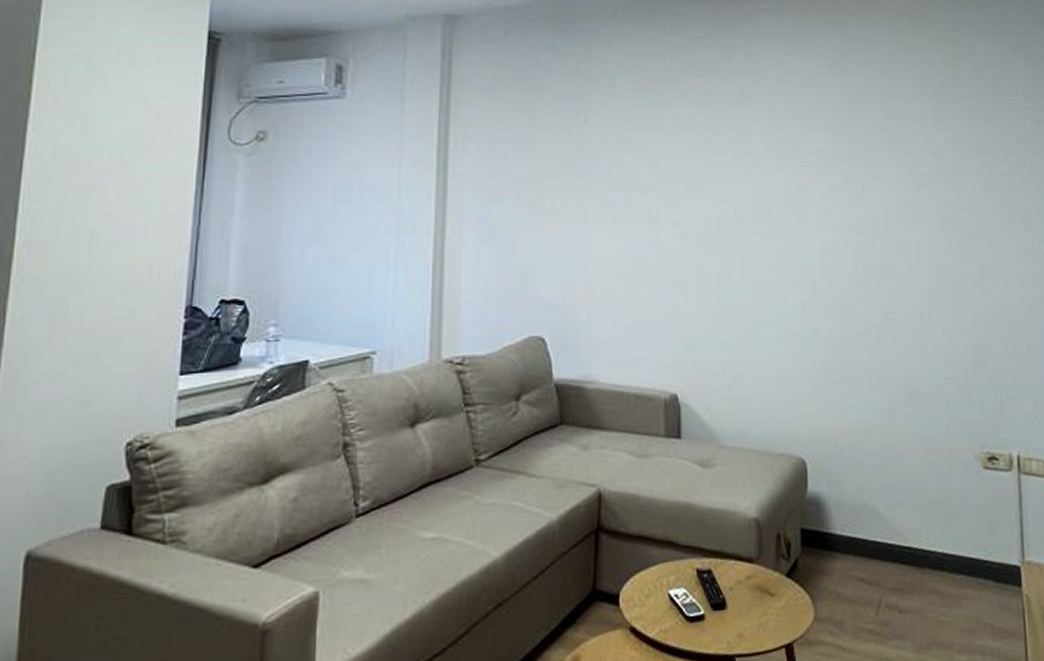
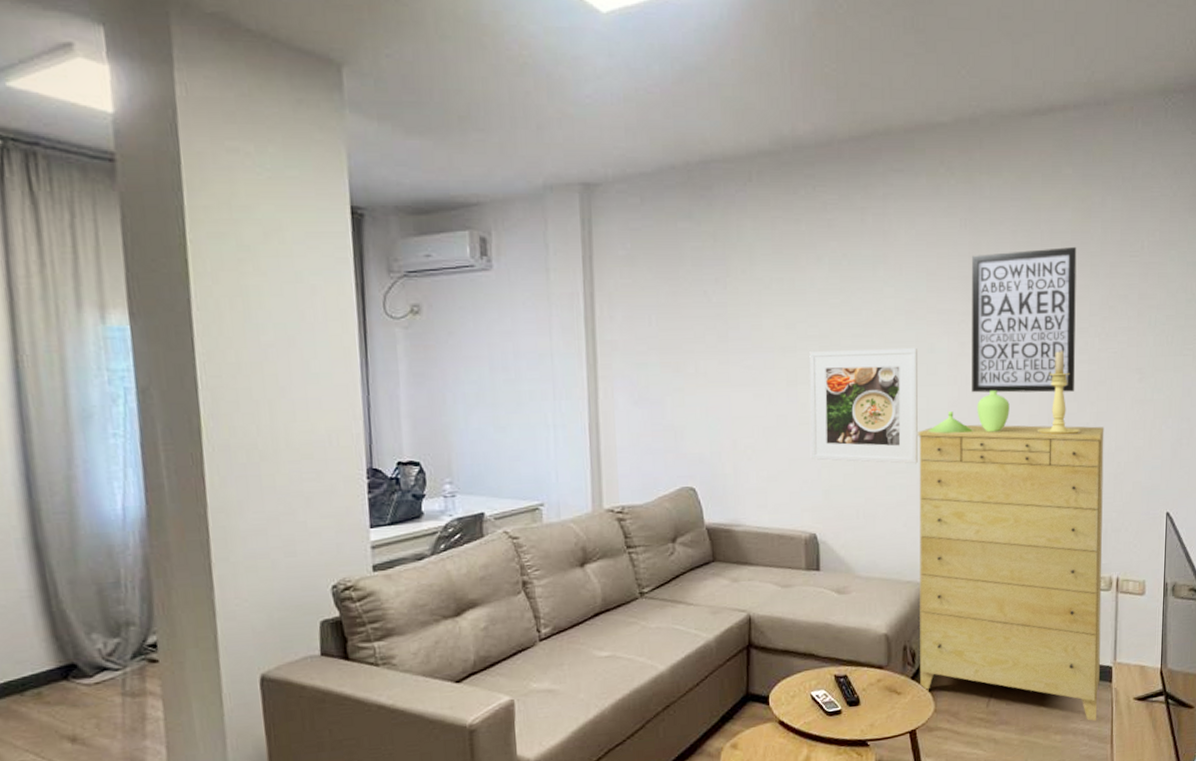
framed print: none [672,190,790,317] -> present [809,348,918,464]
dresser: none [789,273,1008,638] -> present [918,424,1105,722]
decorative vase: none [800,237,888,283] -> present [928,391,1010,434]
wall art: none [842,90,957,241] -> present [972,247,1077,393]
candle holder: none [919,195,965,288] -> present [1038,350,1080,435]

